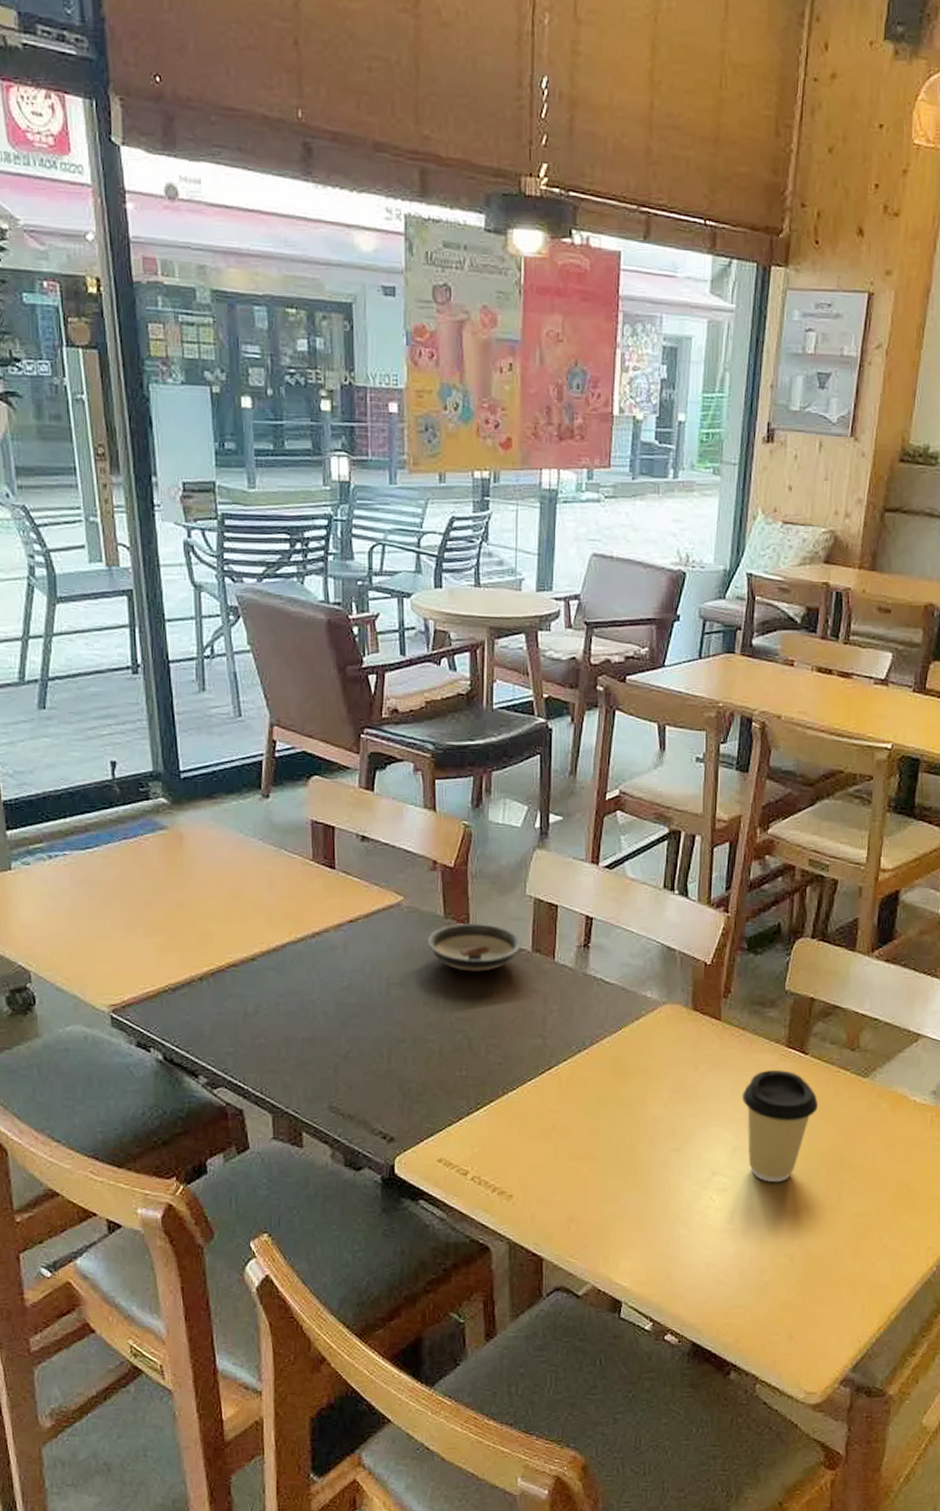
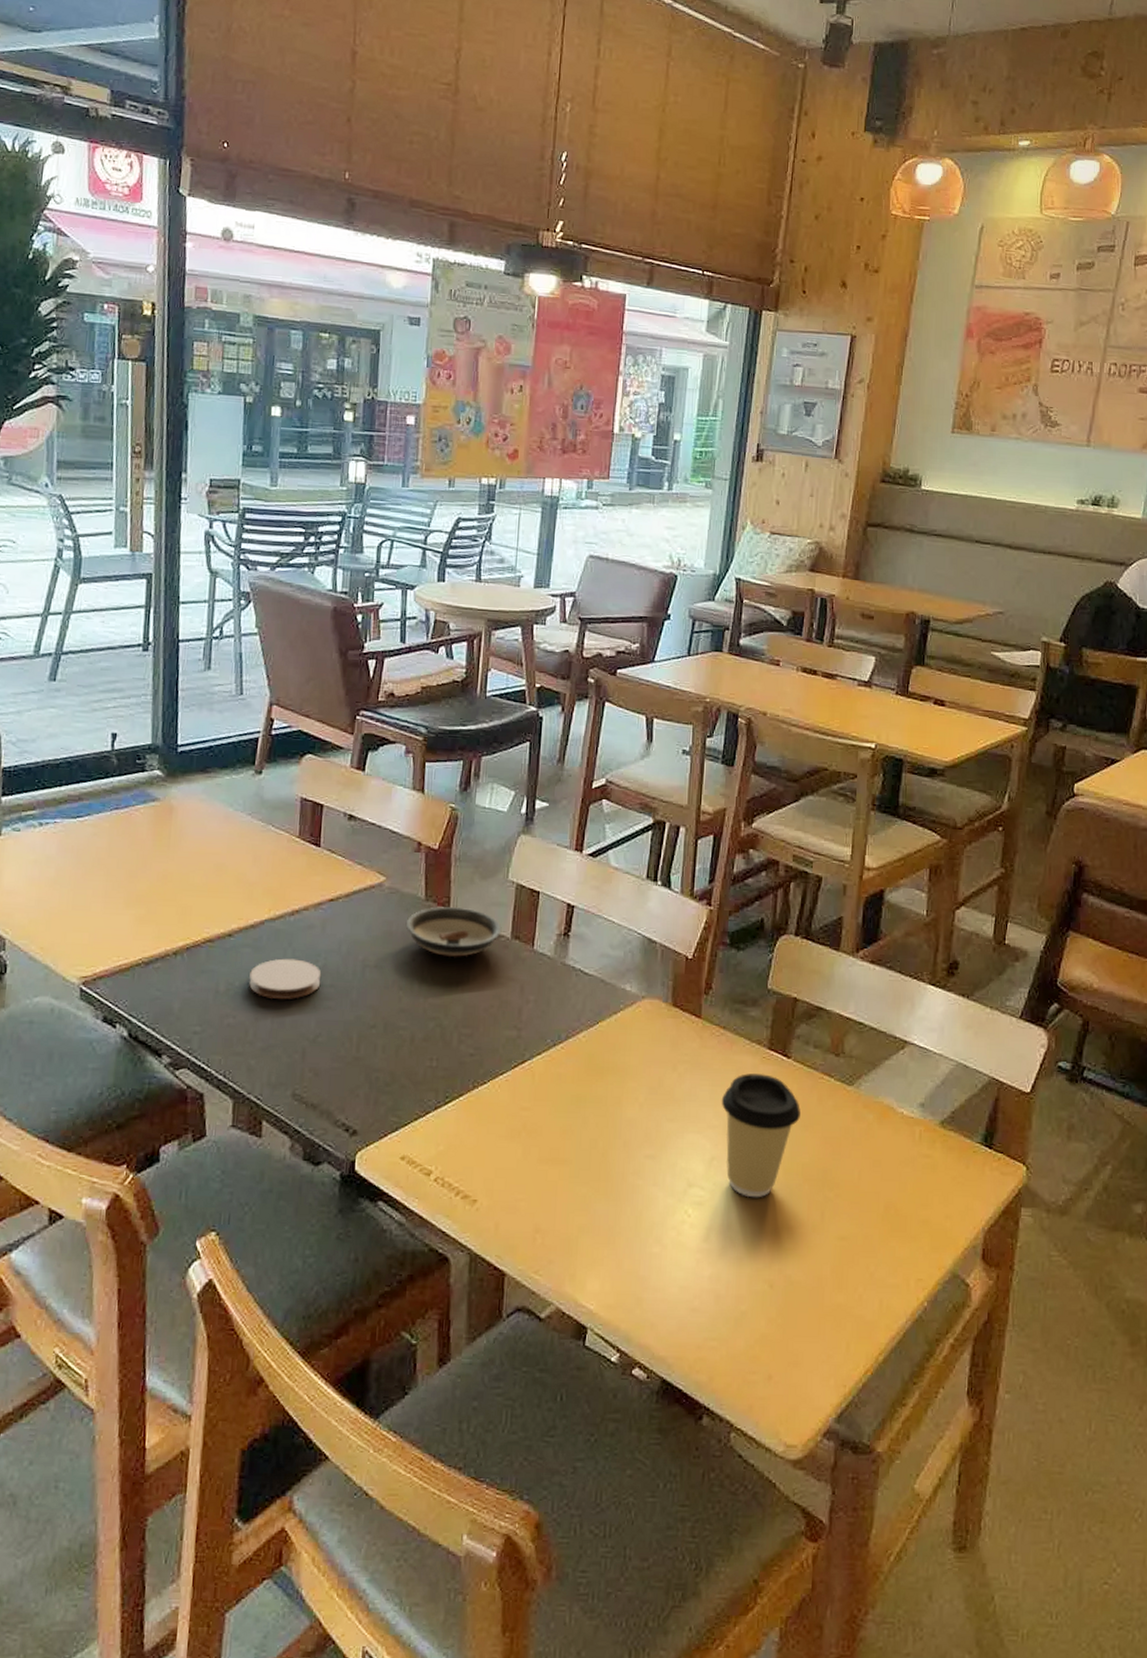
coaster: none [277,979,347,1018] -> present [249,958,322,999]

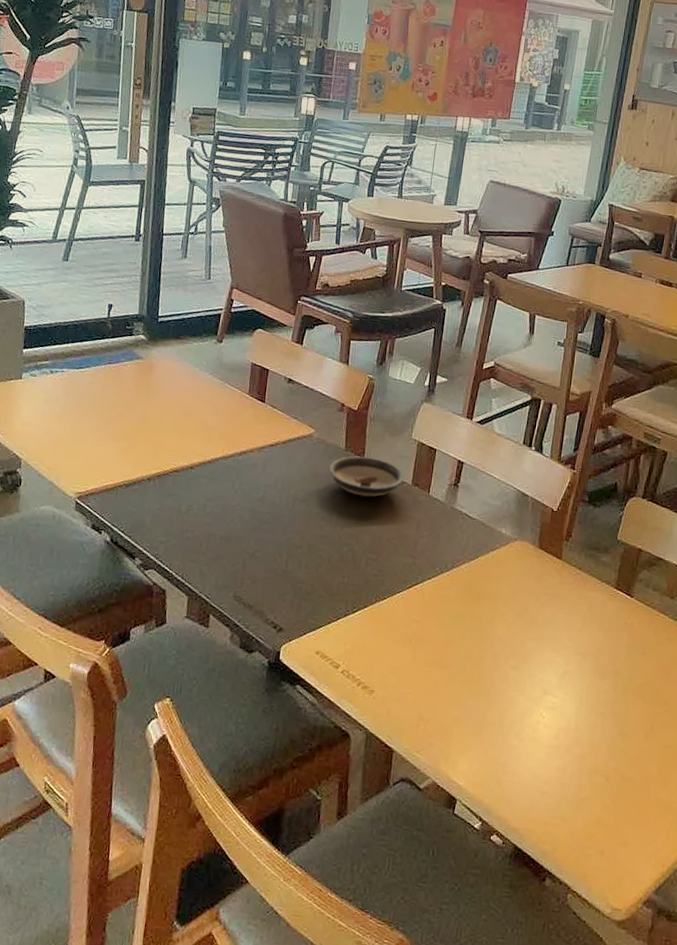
coaster: present [249,958,322,999] -> none [204,488,261,521]
coffee cup: present [721,1073,801,1198] -> none [574,607,639,708]

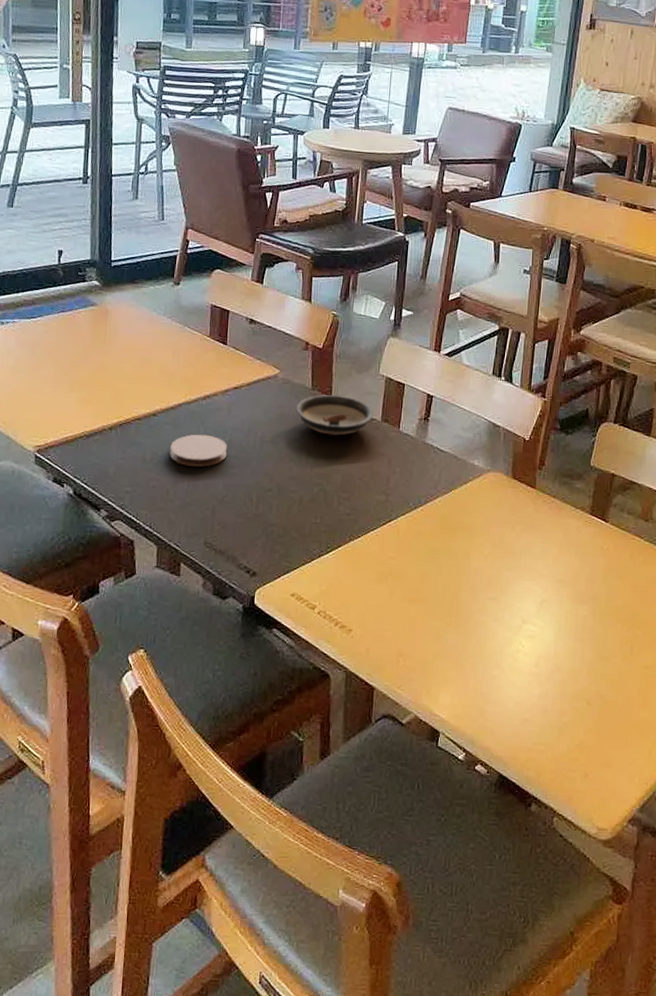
coaster: none [204,488,261,521] -> present [170,434,228,467]

